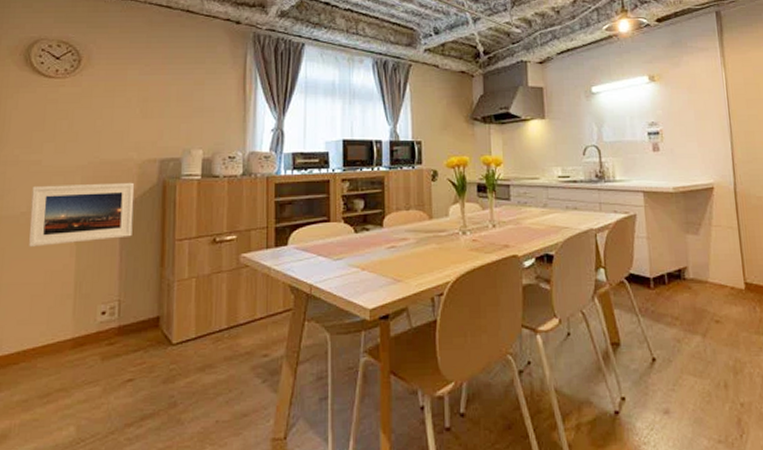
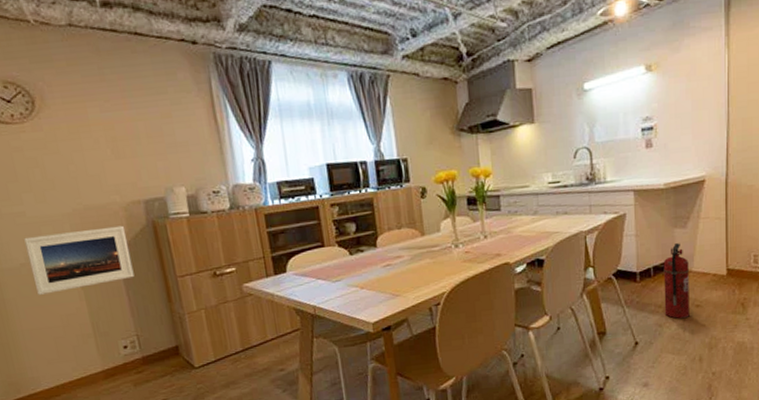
fire extinguisher: none [677,250,710,335] -> present [663,243,690,319]

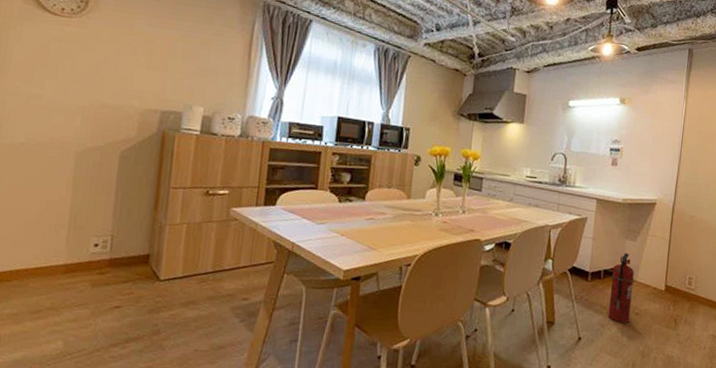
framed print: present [24,225,134,295] -> none [26,119,134,179]

